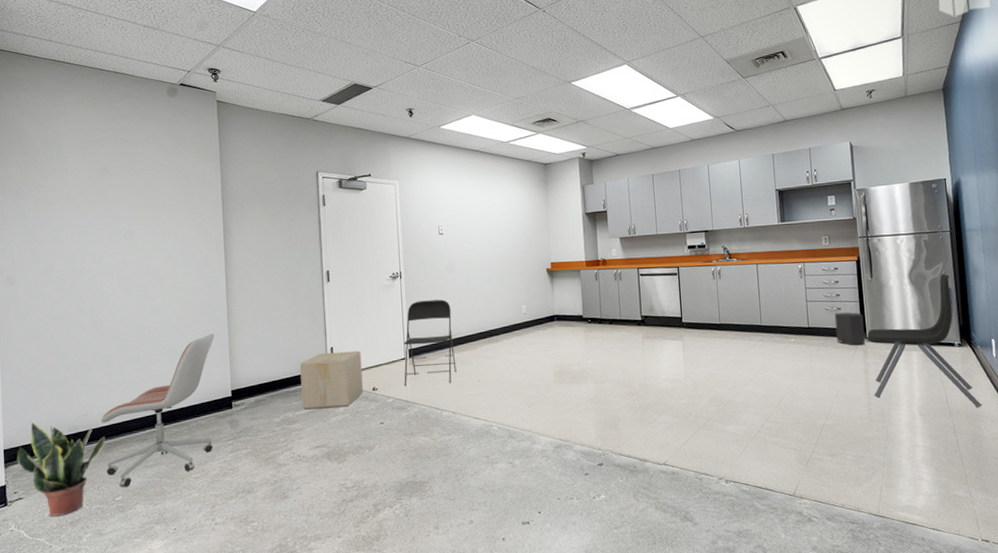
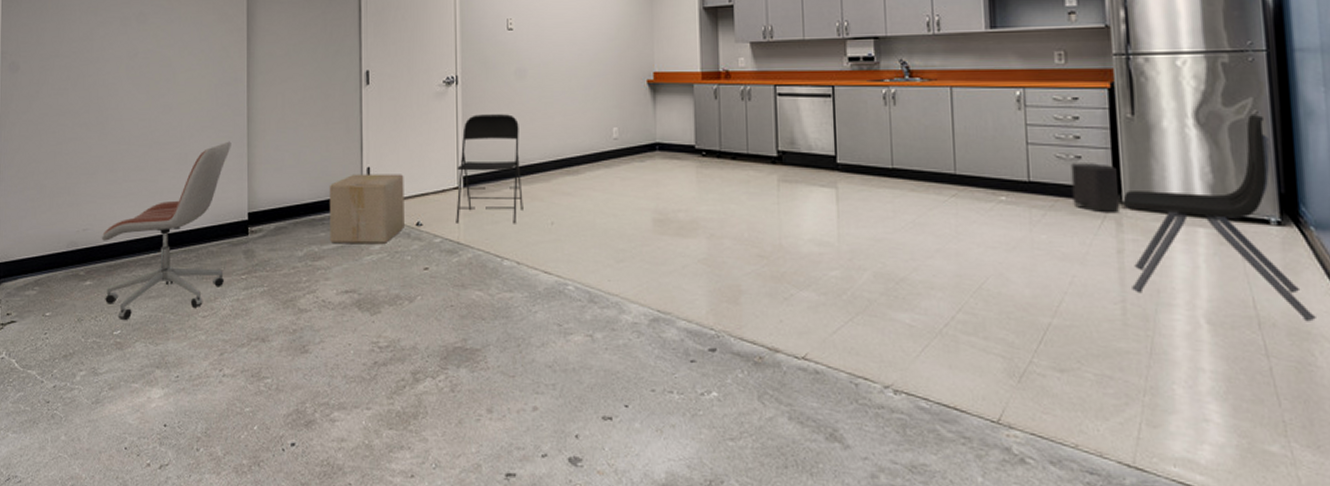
potted plant: present [17,422,105,517] -> none [11,234,106,347]

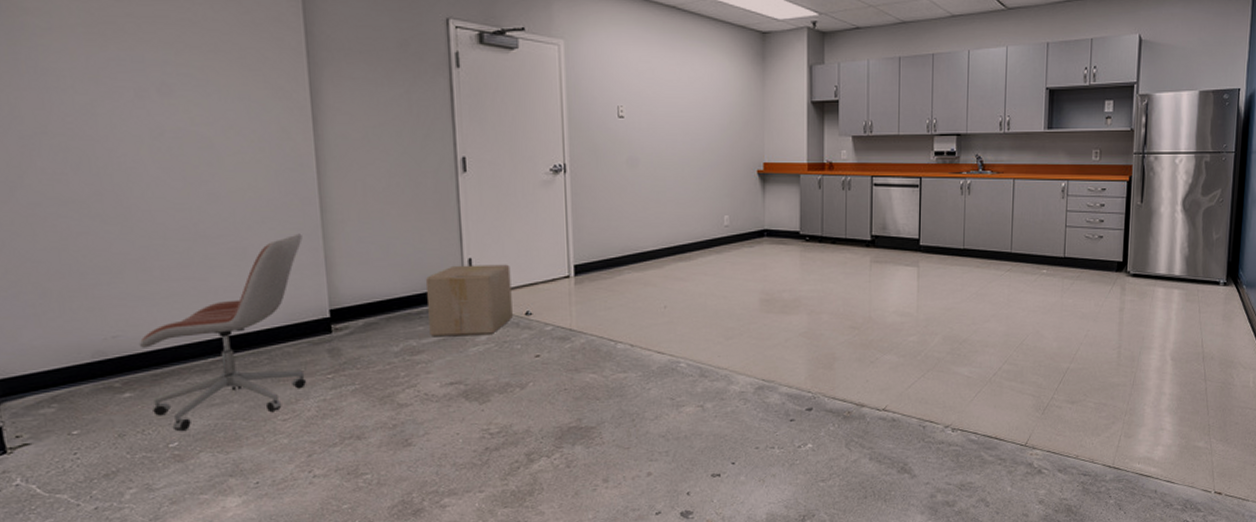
folding chair: present [456,114,523,224] -> none [567,203,637,311]
pedal bin: present [1070,163,1119,214] -> none [1093,241,1126,281]
dining chair: present [1122,115,1316,322] -> none [1126,203,1238,354]

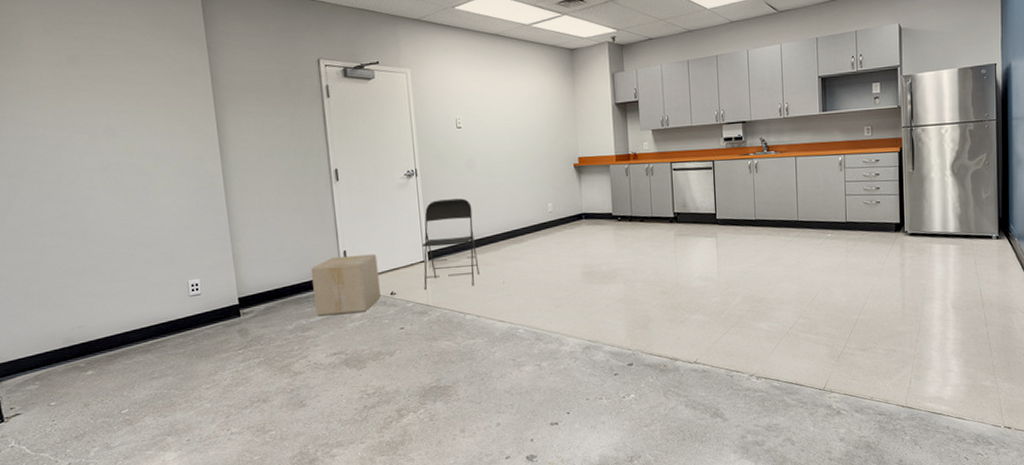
office chair: present [138,233,307,431] -> none [97,238,223,400]
folding chair: none [567,203,637,311] -> present [422,198,480,290]

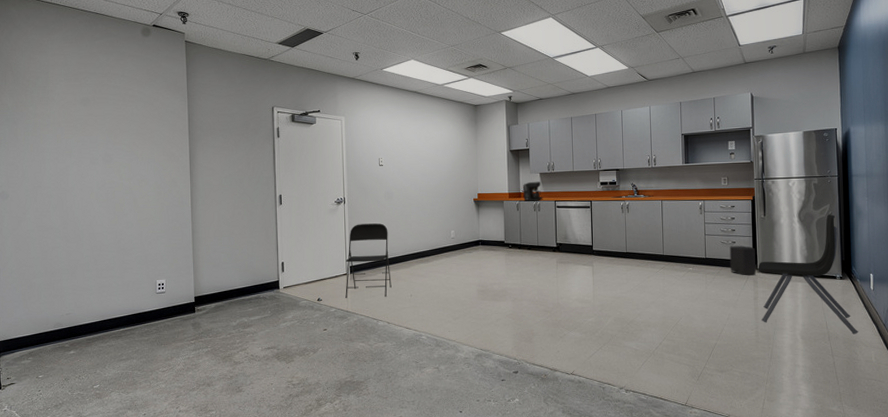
cardboard box: present [310,254,381,317] -> none [254,266,309,316]
coffee maker: none [632,139,656,165] -> present [523,181,542,201]
pedal bin: none [873,205,903,241] -> present [729,246,756,276]
dining chair: none [905,165,1015,301] -> present [758,215,858,335]

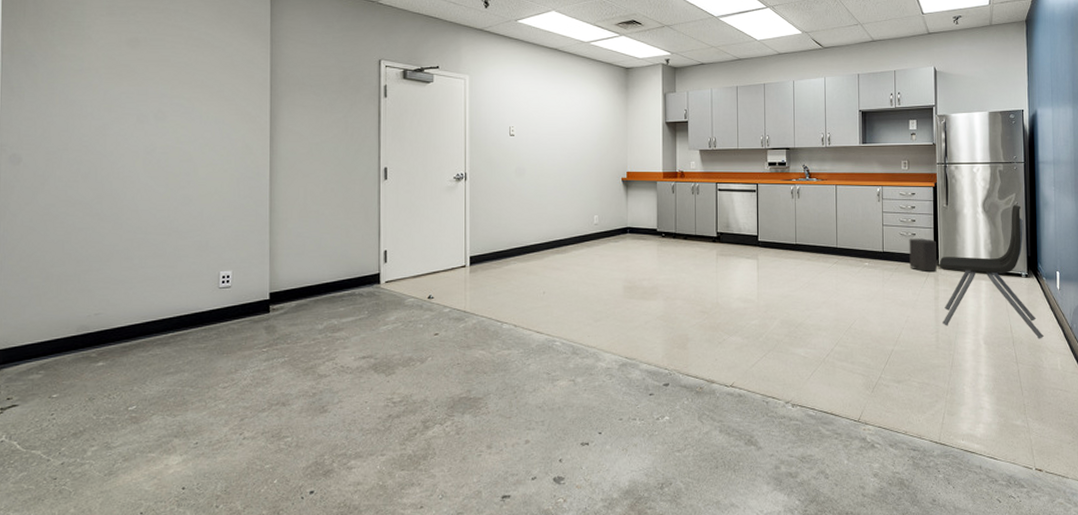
folding chair: present [345,223,392,298] -> none [463,205,520,295]
coffee maker: present [523,181,542,201] -> none [680,159,702,183]

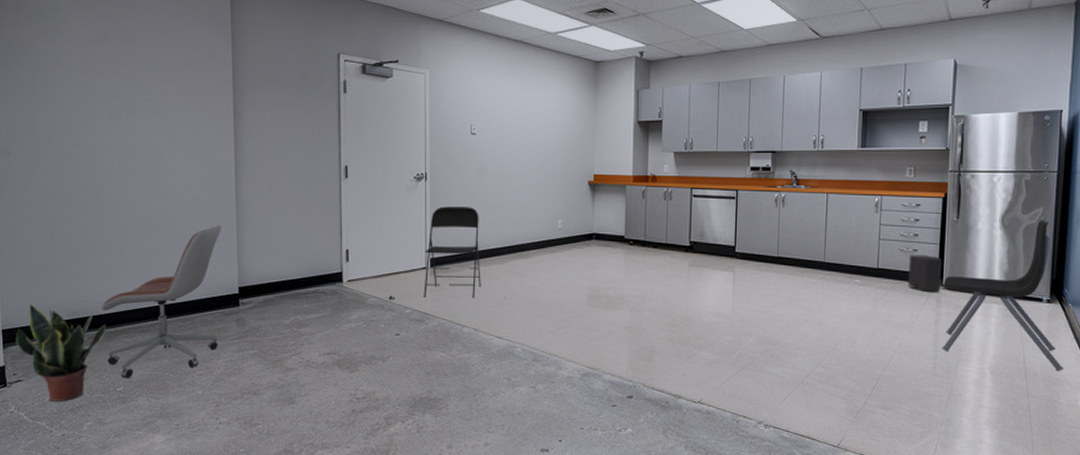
potted plant: none [12,320,120,427] -> present [15,304,106,402]
office chair: none [115,229,253,396] -> present [101,225,222,378]
folding chair: none [463,205,520,295] -> present [423,206,481,298]

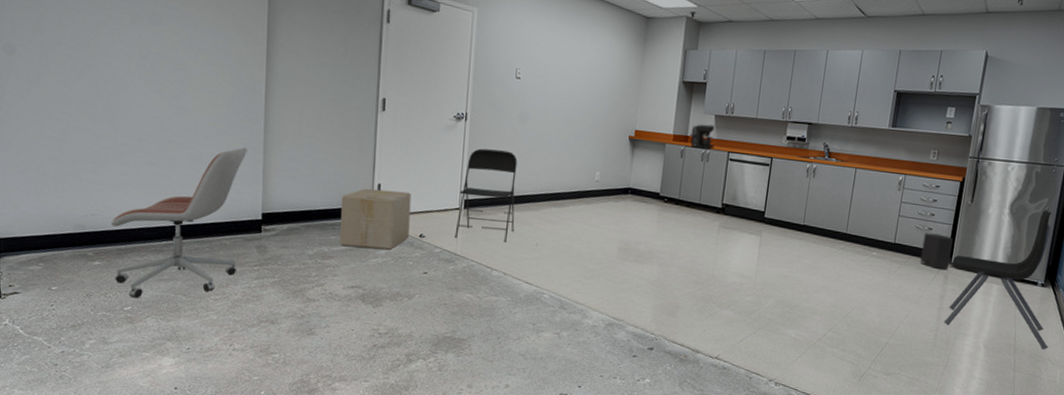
potted plant: present [15,304,106,402] -> none [13,214,116,318]
cardboard box: none [312,255,379,315] -> present [340,188,412,250]
coffee maker: none [651,162,675,187] -> present [690,124,715,149]

